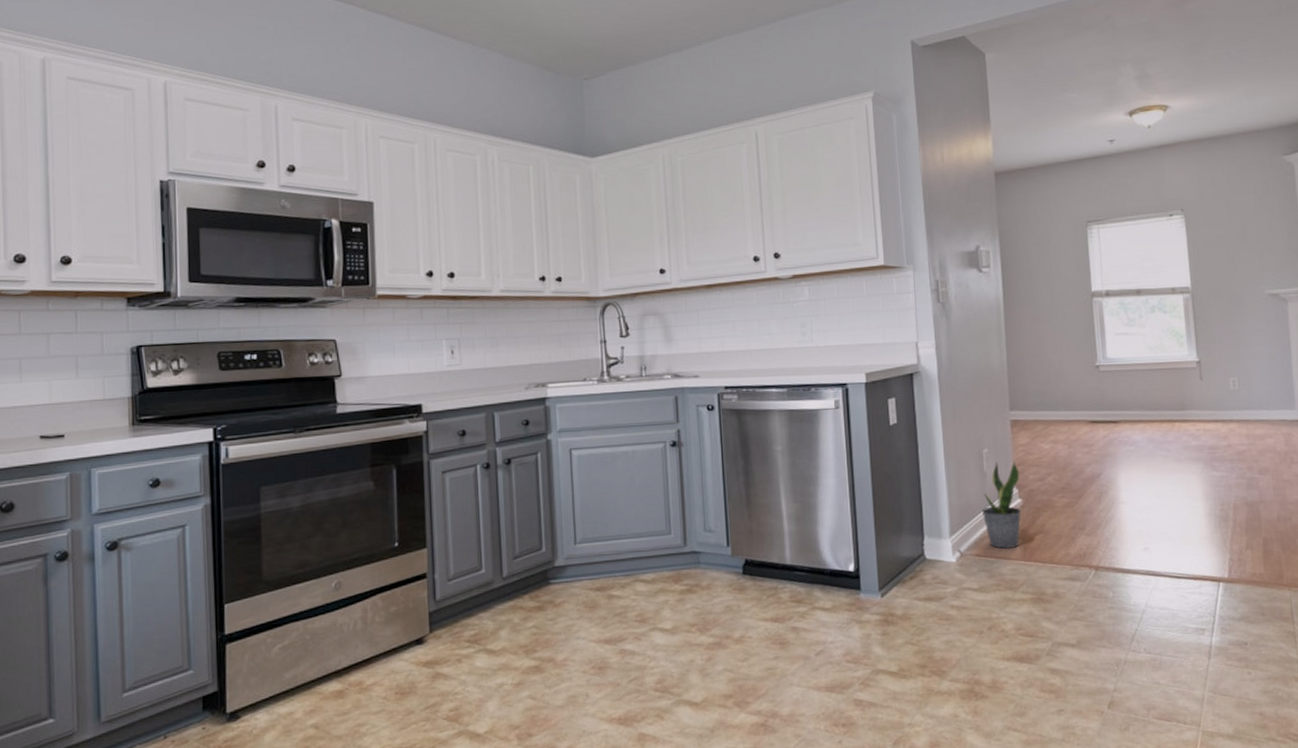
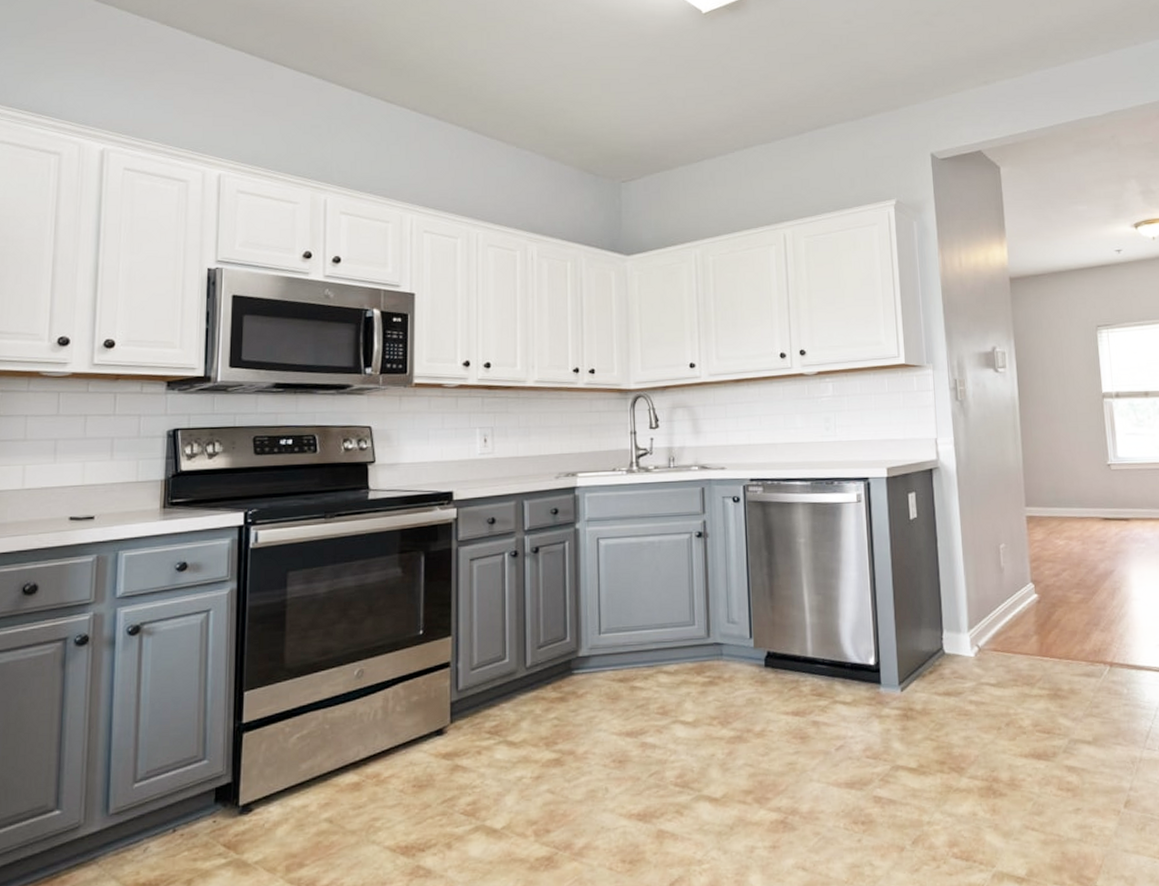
potted plant: present [981,461,1021,549] -> none [999,557,1037,644]

